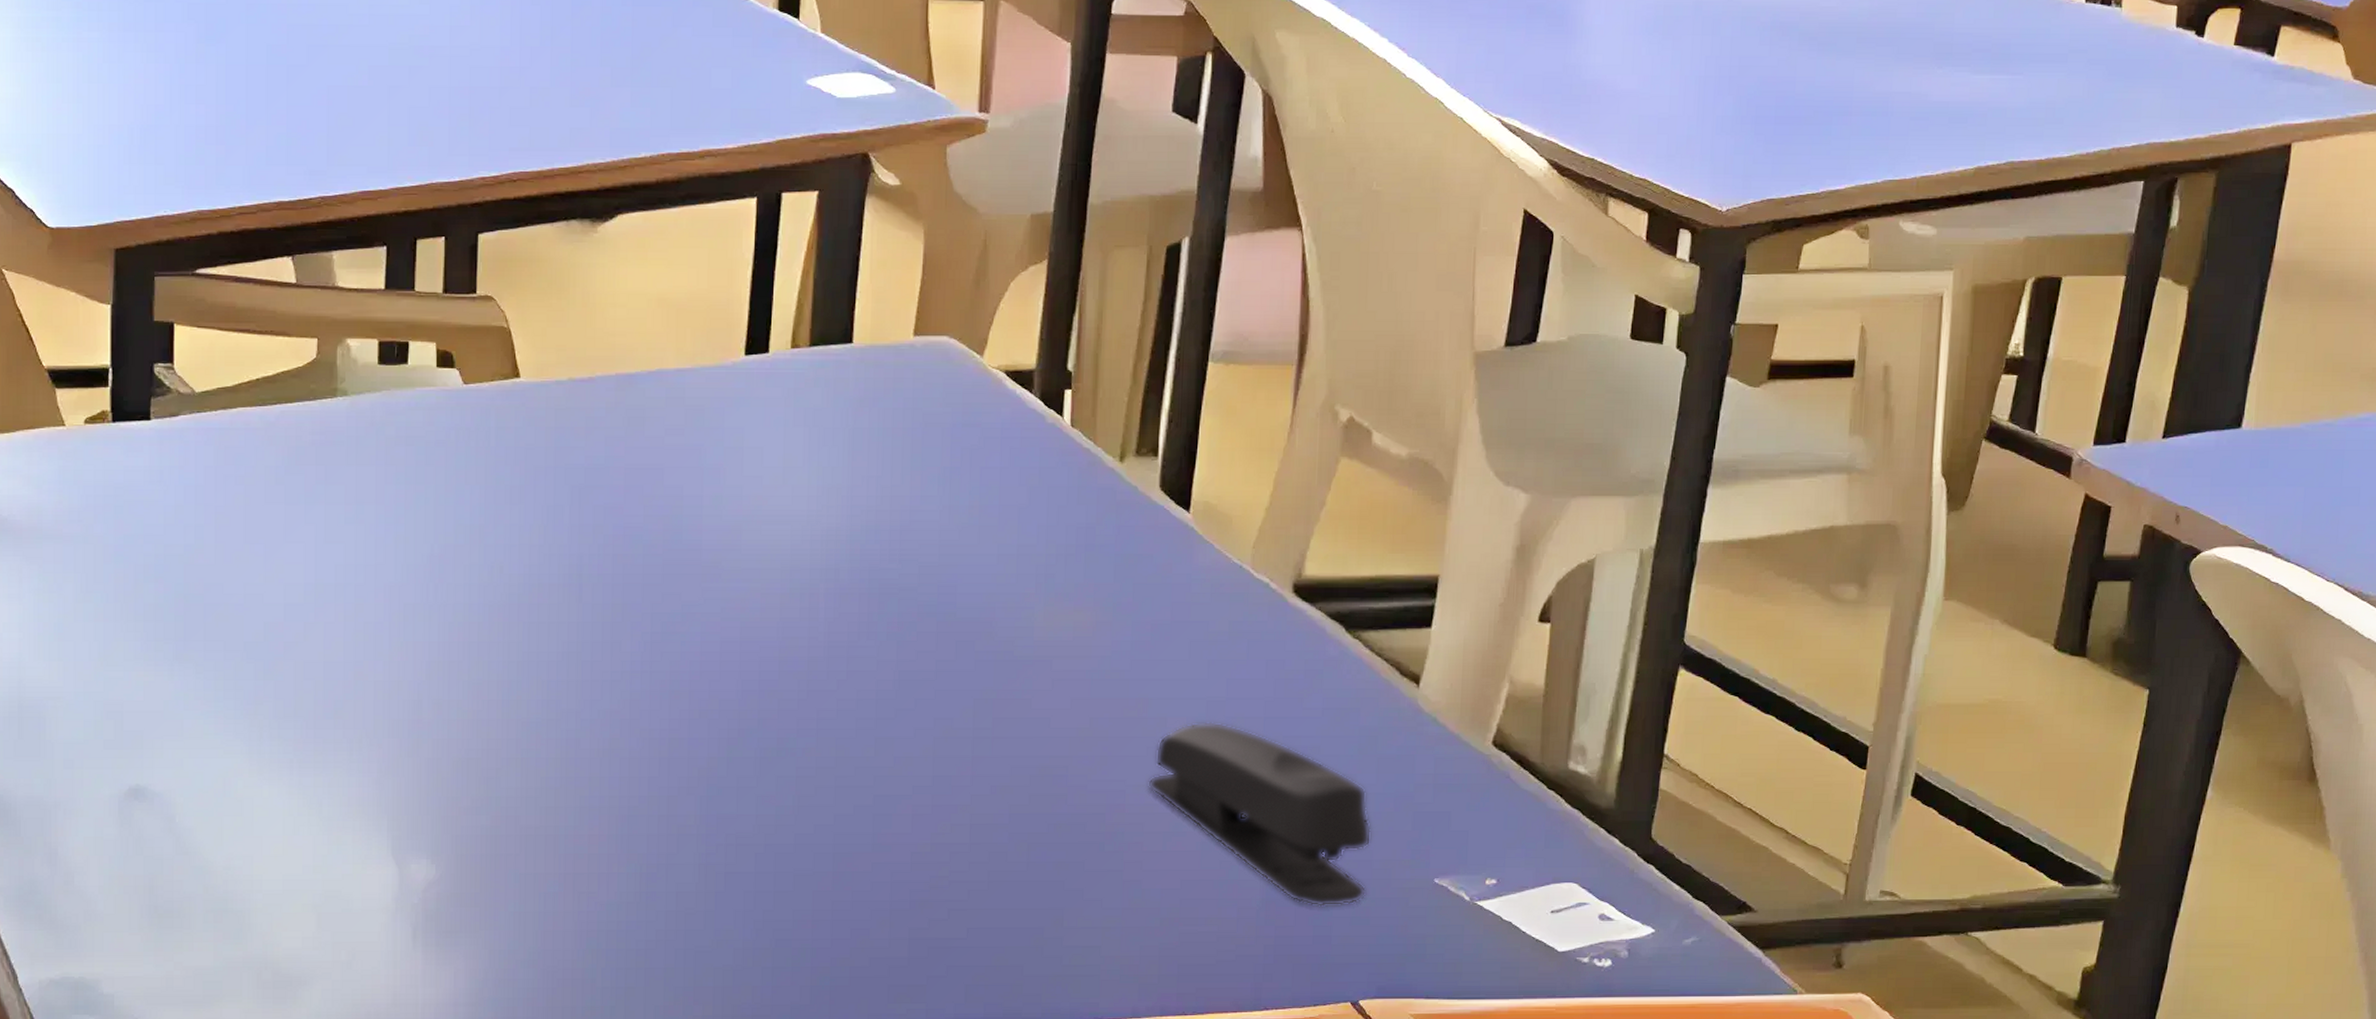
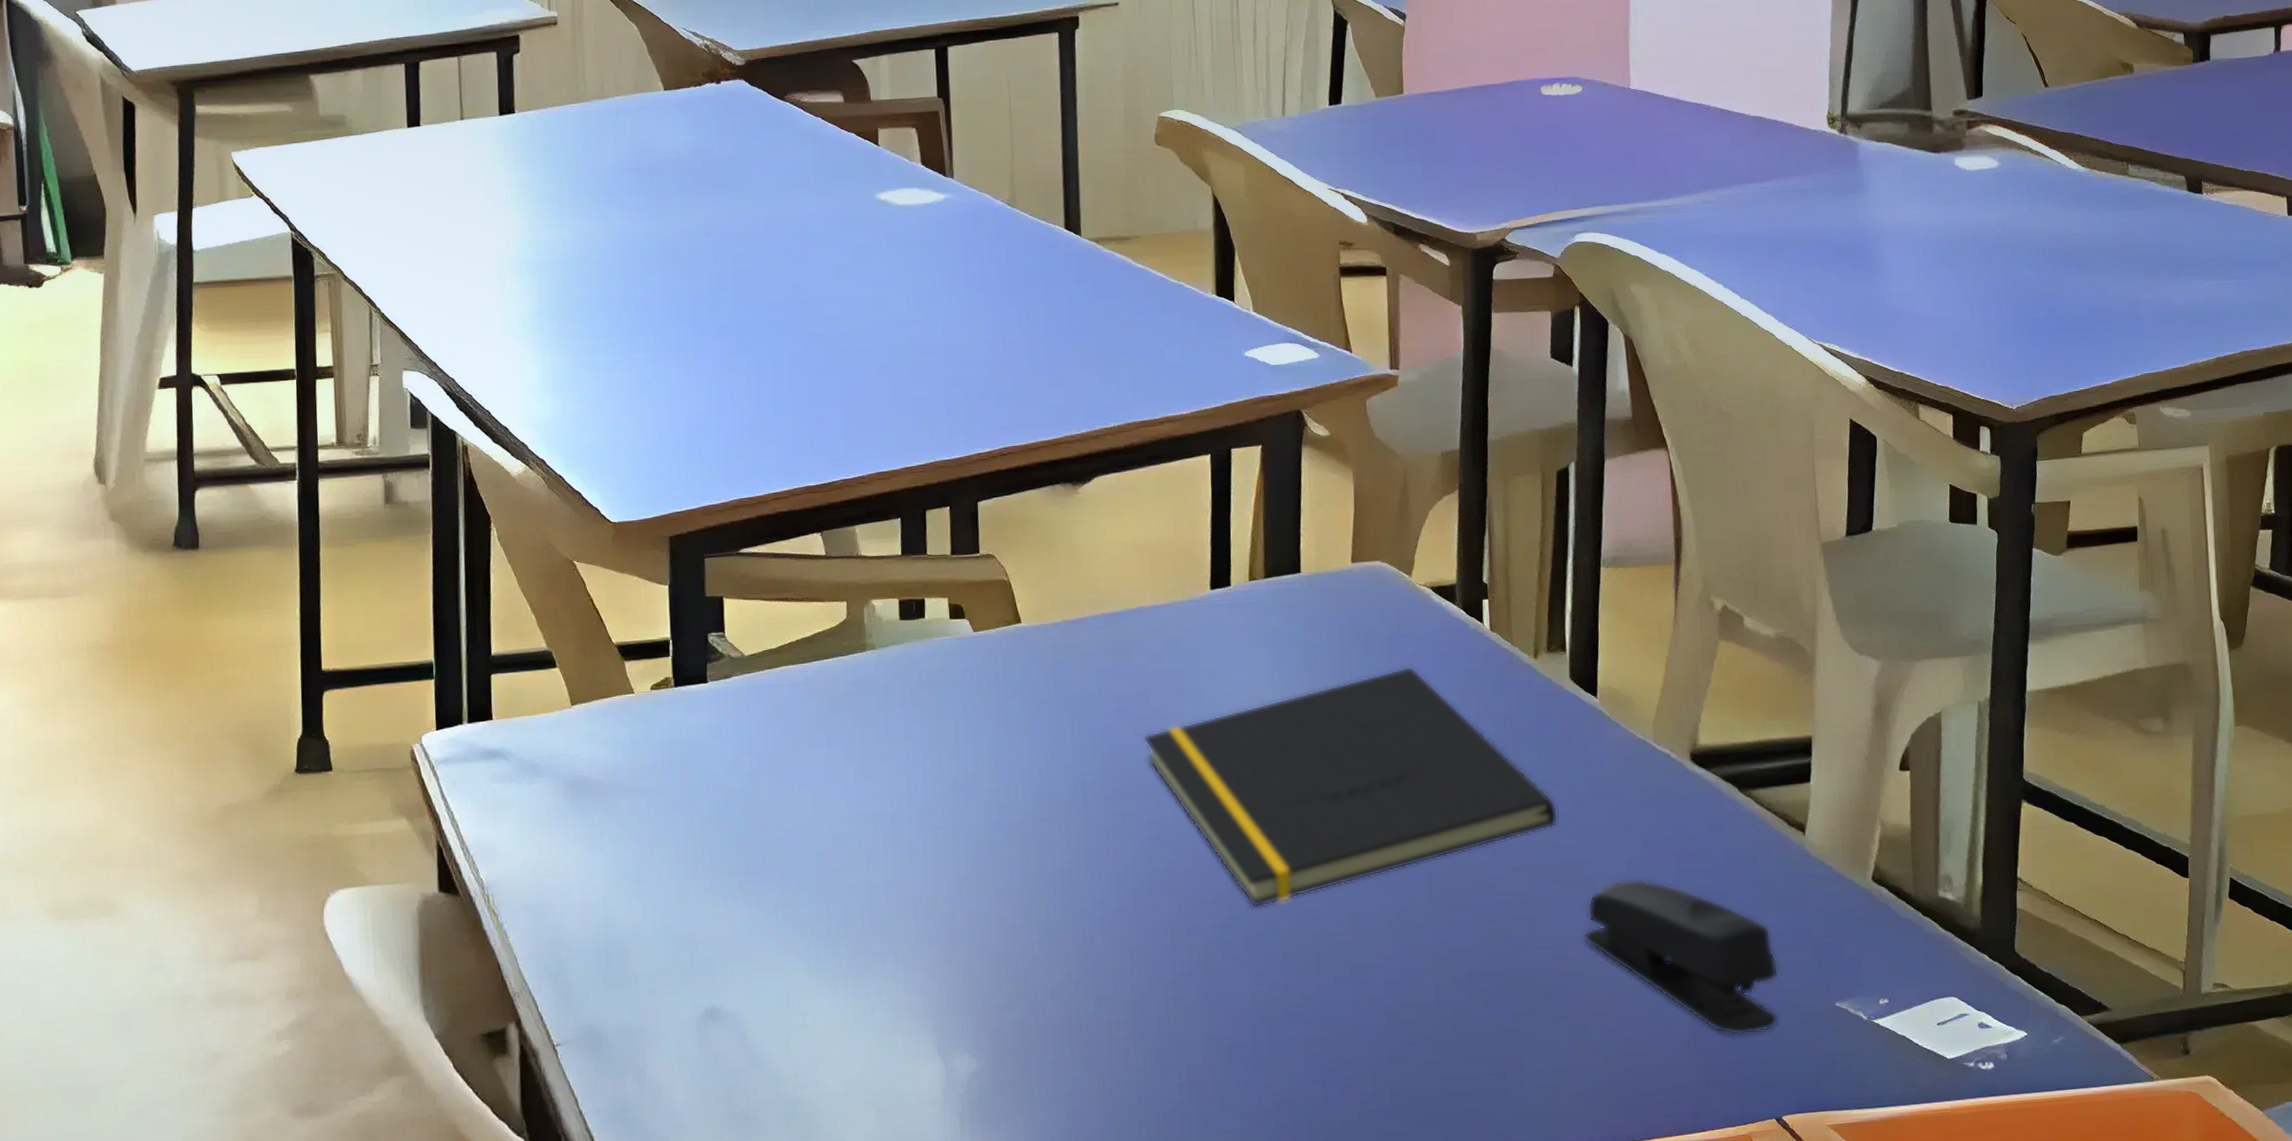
notepad: none [652,460,1131,722] -> present [1143,666,1558,908]

